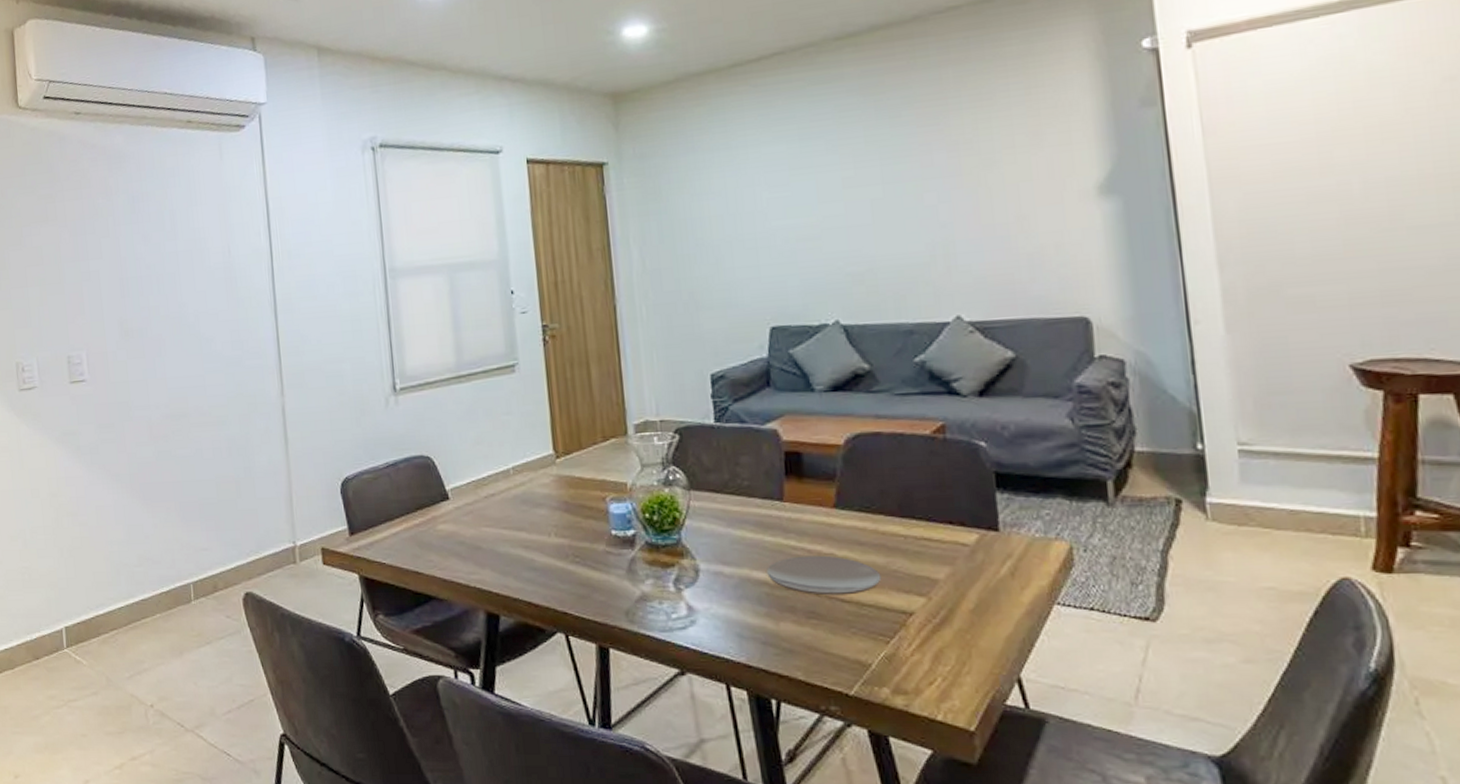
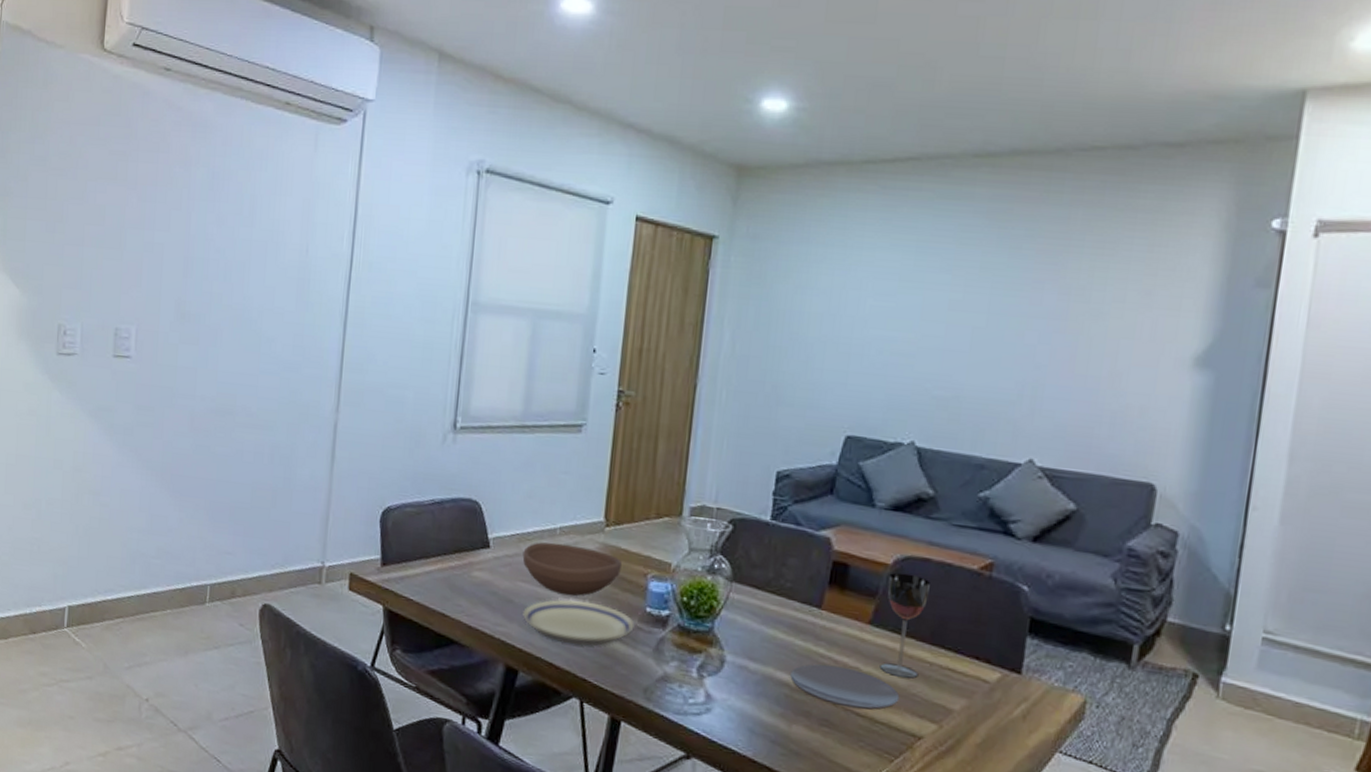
bowl: none [481,482,579,533] -> present [522,542,622,596]
plate: none [493,535,604,579] -> present [523,599,635,646]
wineglass: none [843,450,895,555] -> present [879,572,930,679]

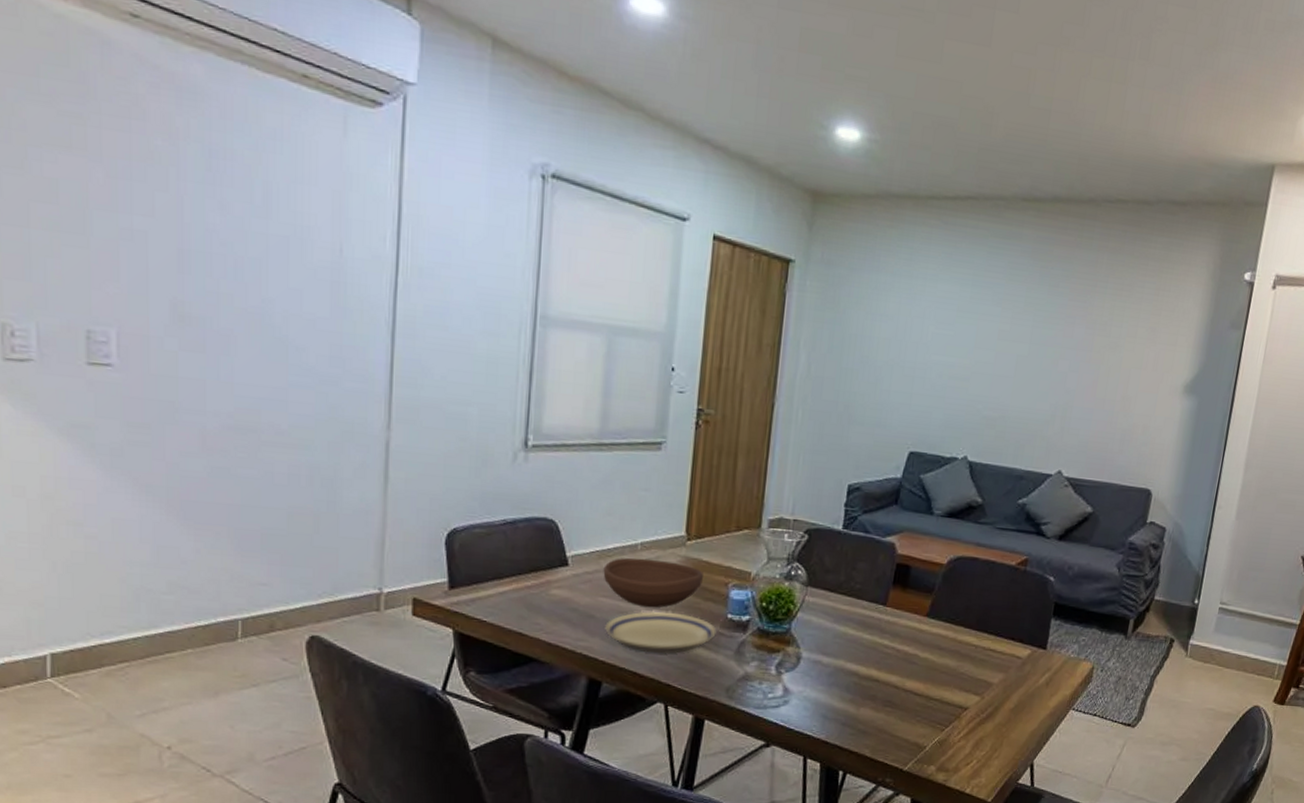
plate: present [790,664,900,710] -> none [859,653,951,690]
wineglass: present [879,572,930,679] -> none [934,571,977,660]

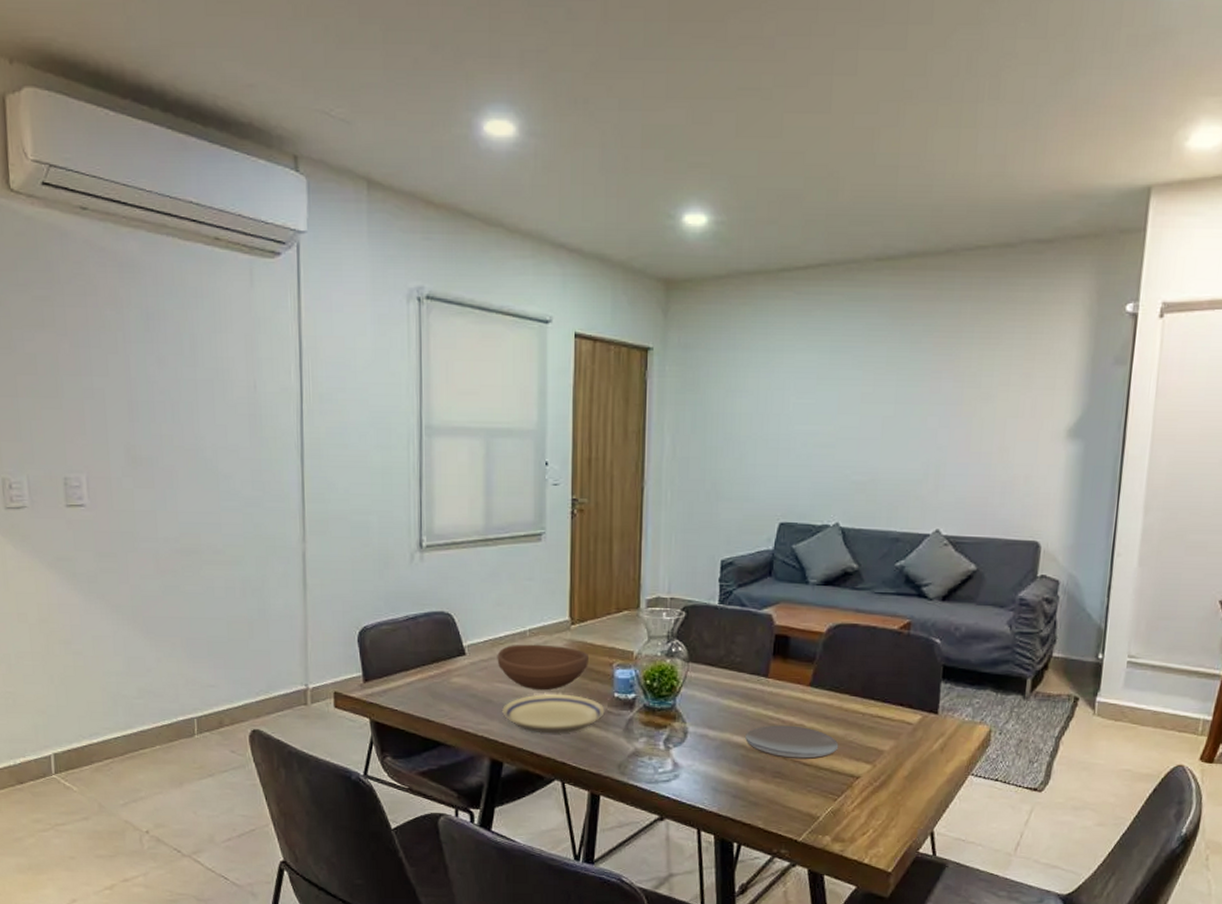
plate: none [859,653,951,690] -> present [745,725,839,760]

